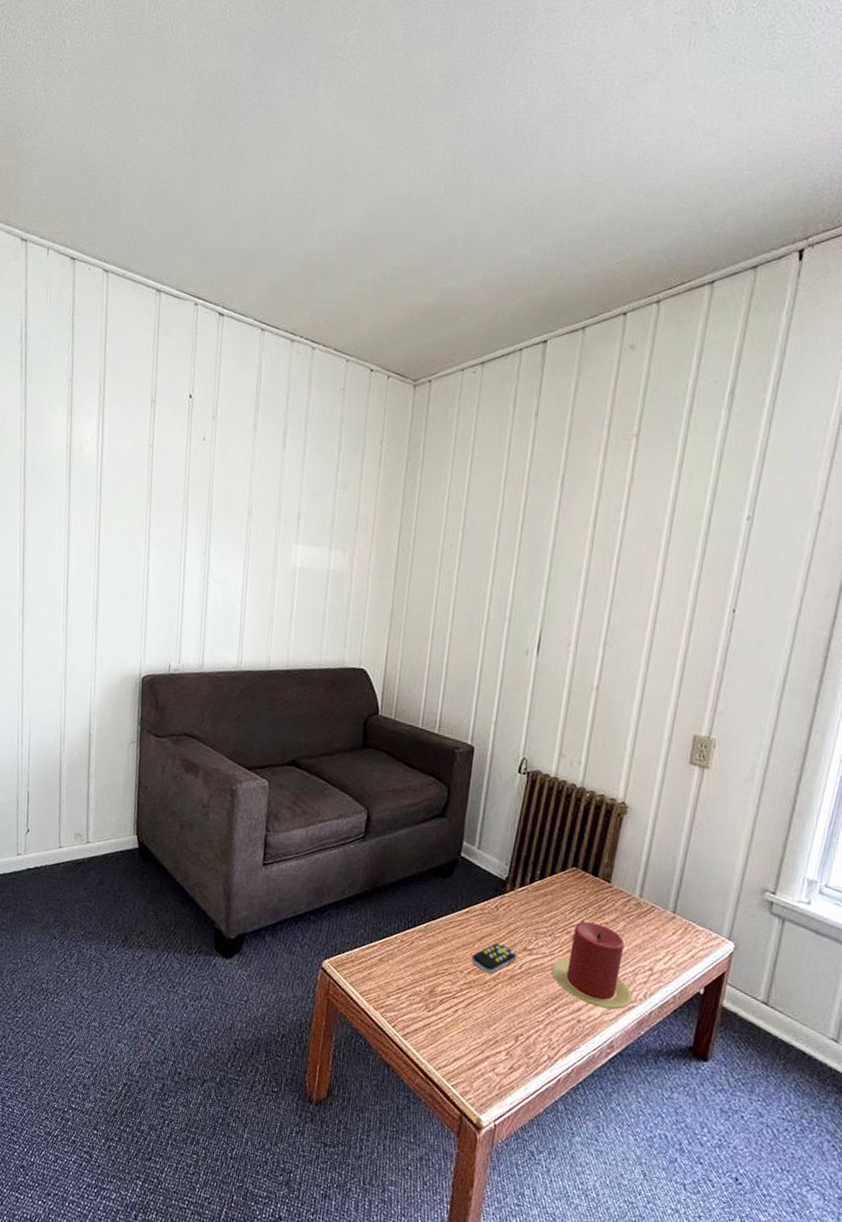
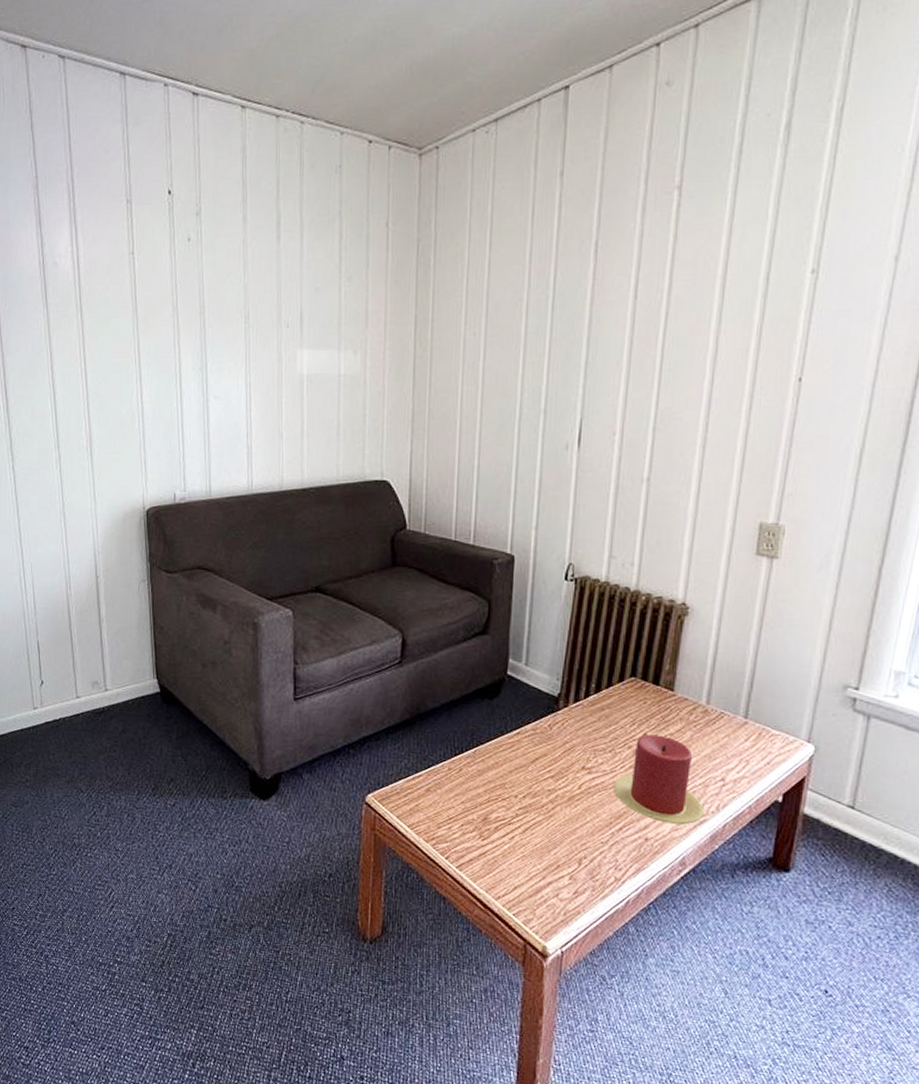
remote control: present [471,942,517,974] -> none [526,763,575,797]

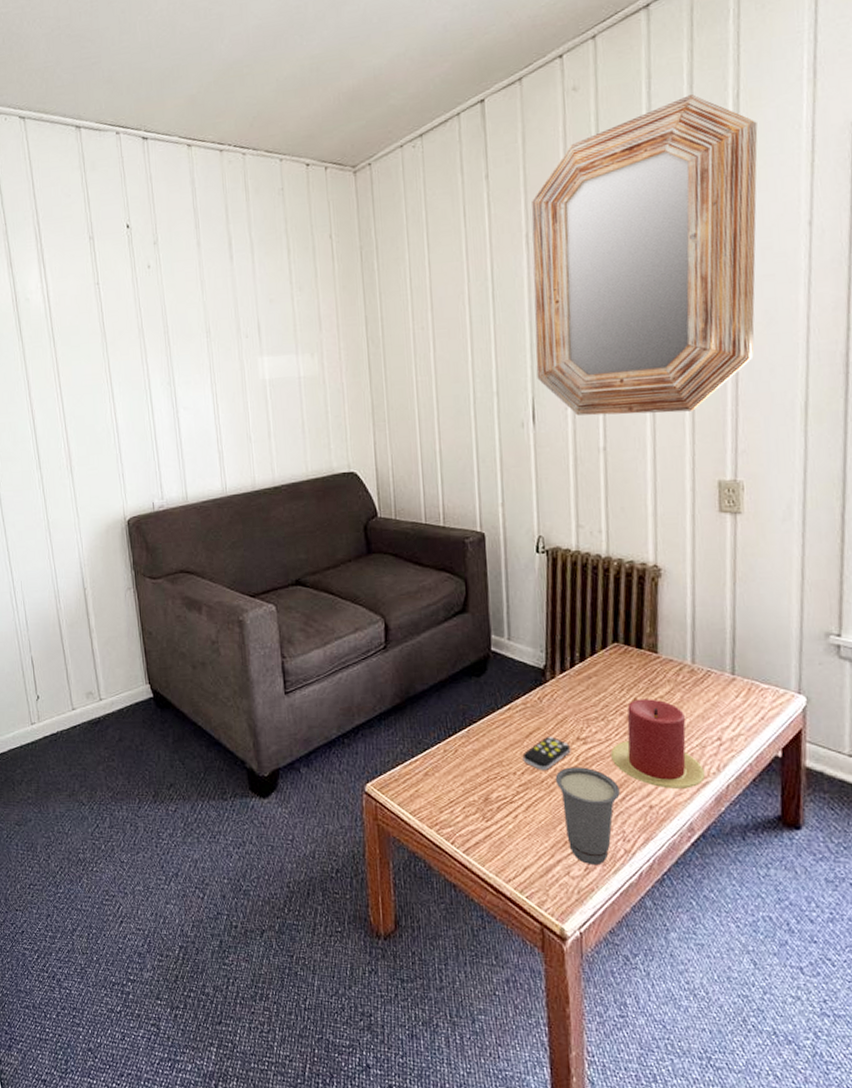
remote control: none [526,763,575,797] -> present [522,736,571,771]
cup: none [555,794,618,890] -> present [555,767,620,866]
home mirror: none [588,103,858,448] -> present [531,94,758,416]

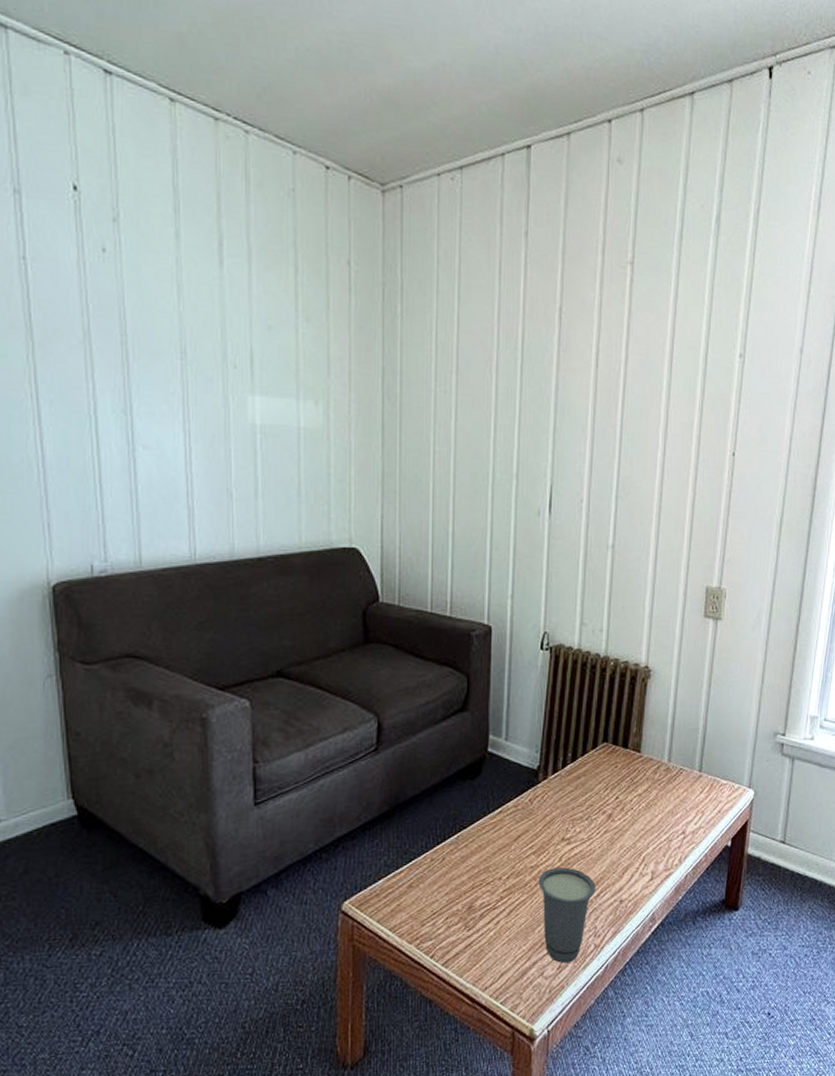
remote control: present [522,736,571,771] -> none [509,838,556,874]
home mirror: present [531,94,758,416] -> none [557,198,771,517]
candle: present [611,699,705,789] -> none [591,797,669,883]

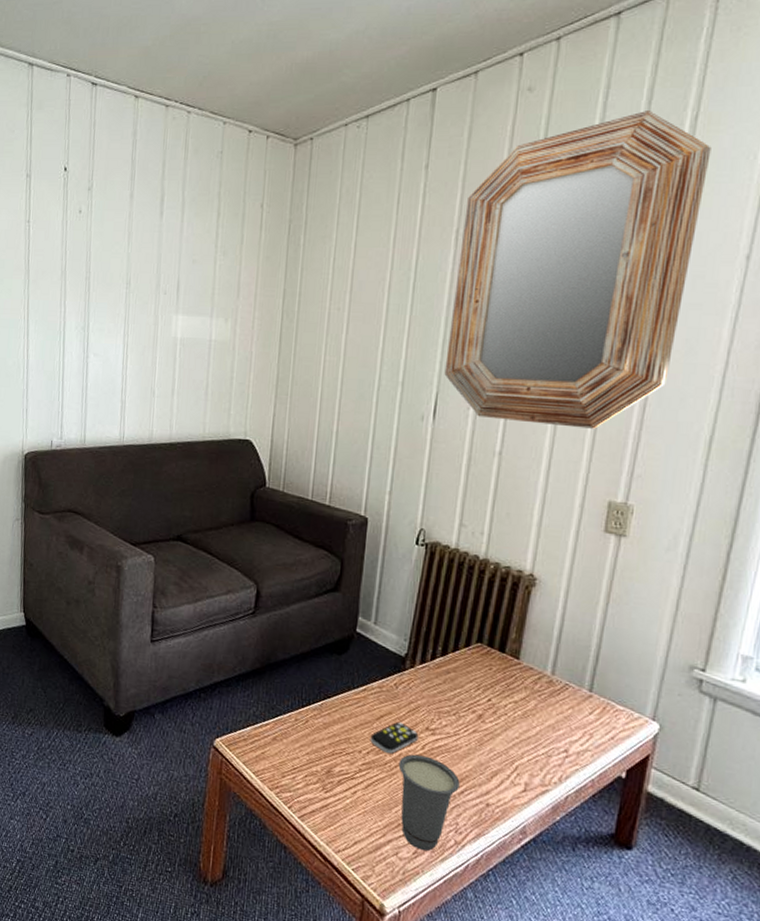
remote control: none [509,838,556,874] -> present [370,721,419,754]
home mirror: none [557,198,771,517] -> present [444,111,712,429]

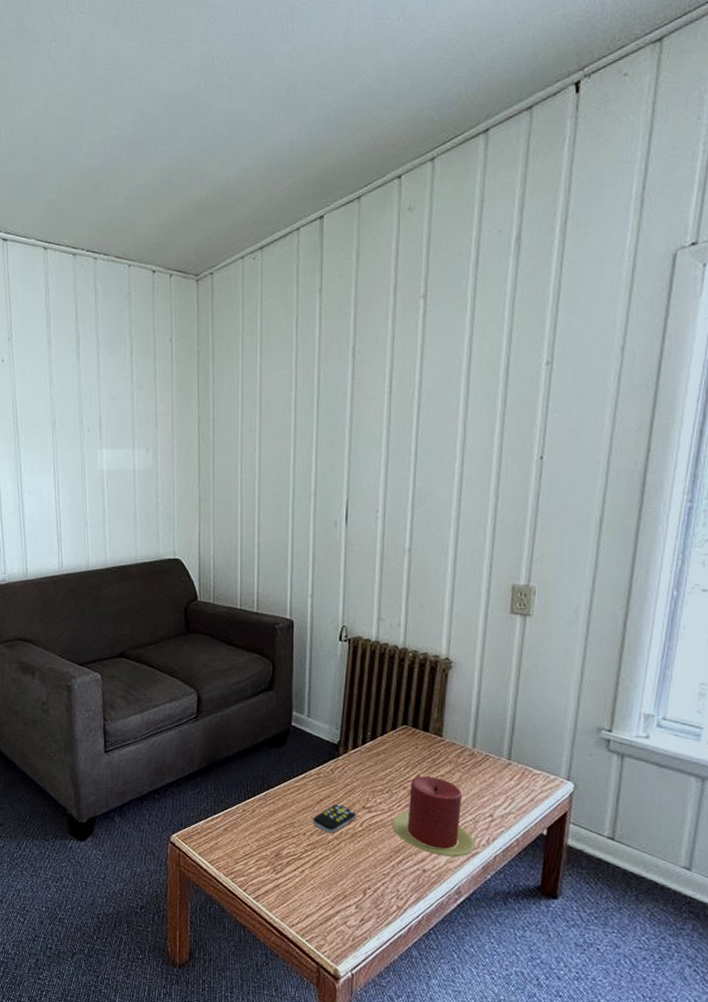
cup: present [398,754,460,851] -> none [340,831,397,918]
home mirror: present [444,111,712,429] -> none [352,219,581,520]
candle: none [456,700,546,794] -> present [392,776,475,857]

